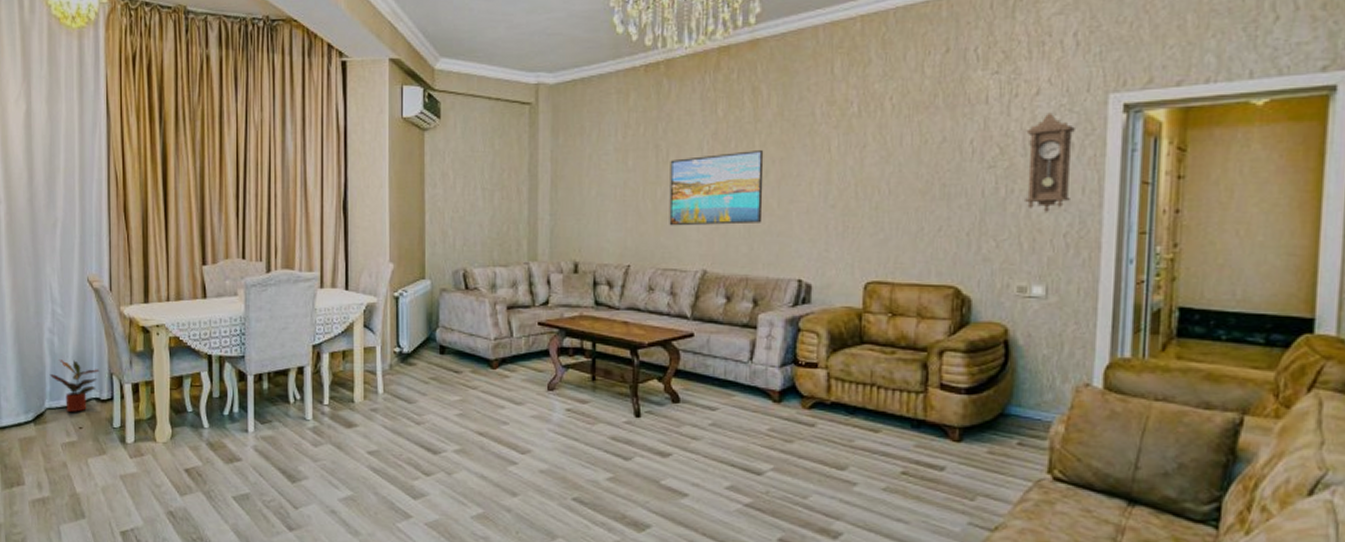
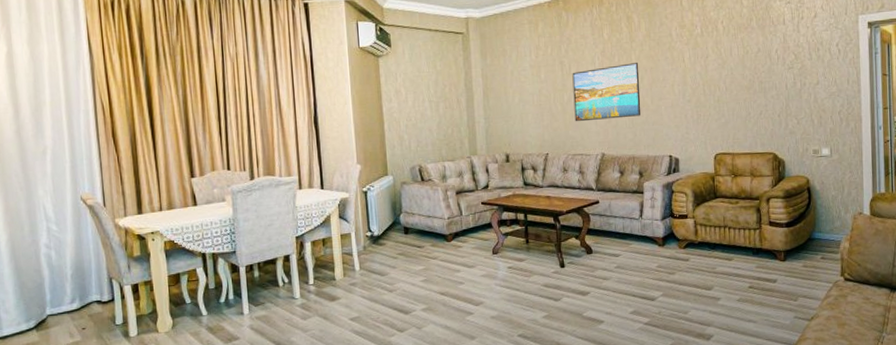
potted plant: present [49,360,100,413] -> none [48,270,99,317]
pendulum clock: present [1023,112,1075,213] -> none [810,29,841,99]

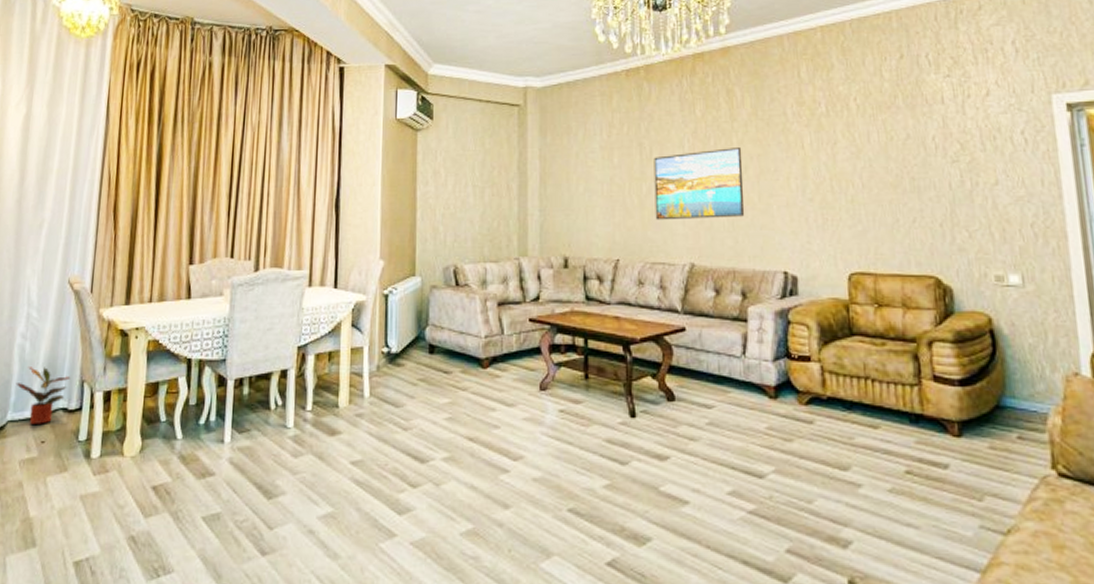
potted plant: none [48,270,99,317] -> present [16,367,71,426]

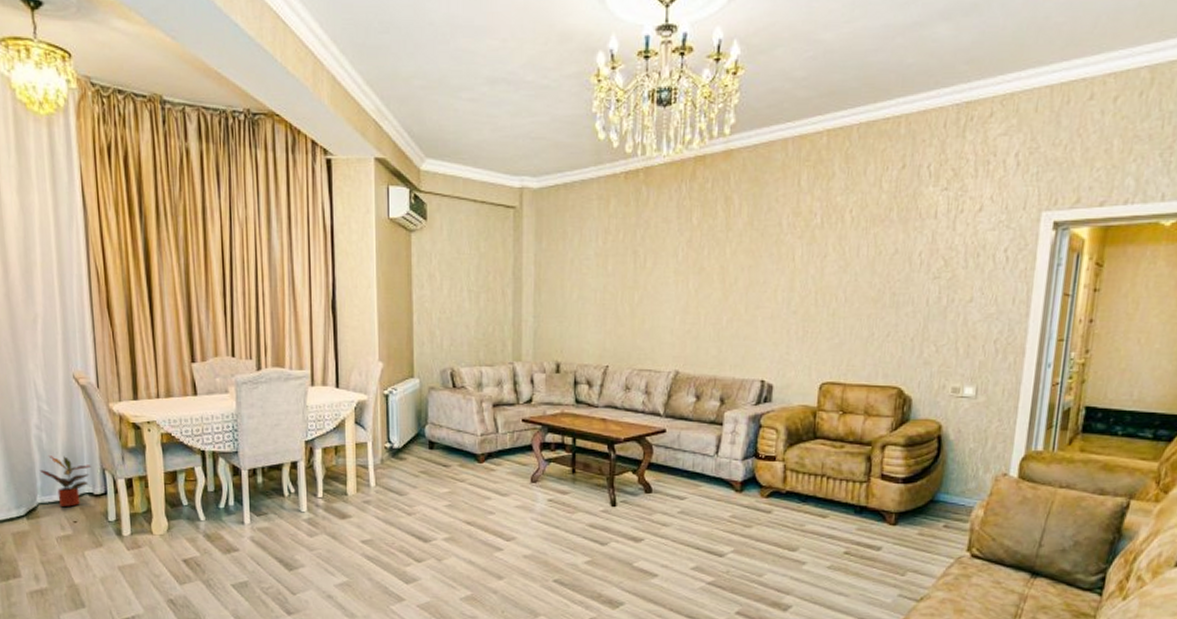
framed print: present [654,148,745,221] -> none [645,258,734,329]

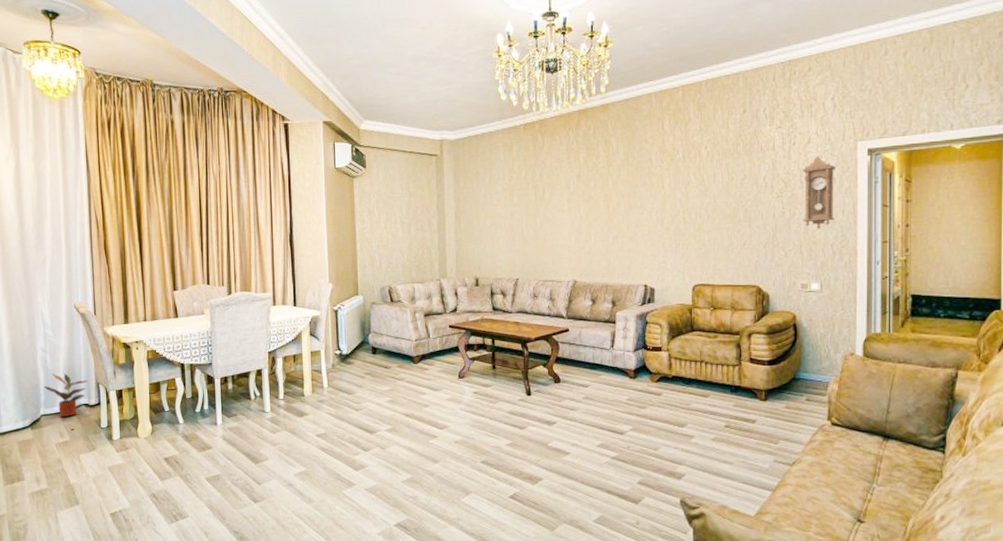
pendulum clock: none [962,228,1010,321] -> present [802,156,835,230]

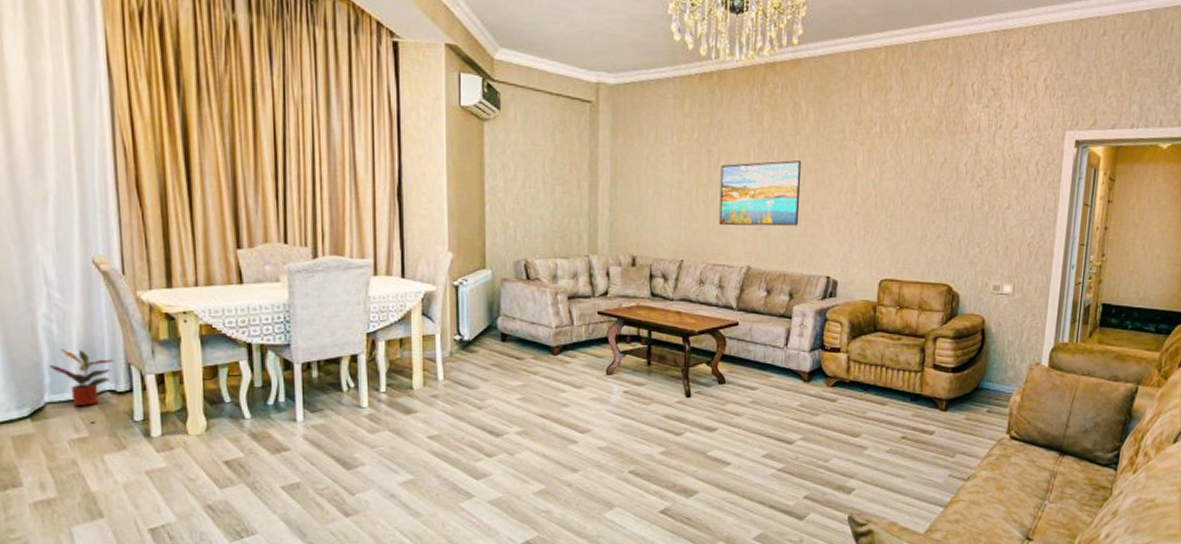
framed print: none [546,188,616,247] -> present [719,160,802,226]
pendulum clock: present [802,156,835,230] -> none [1001,143,1041,227]

